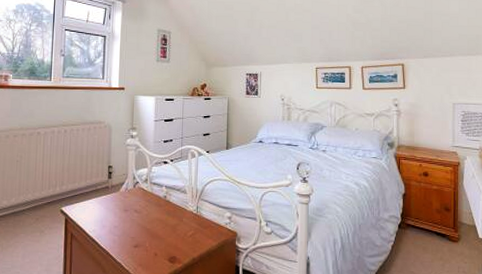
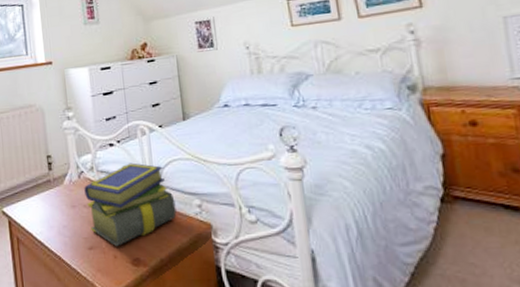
stack of books: none [137,179,211,247] -> present [84,162,177,247]

